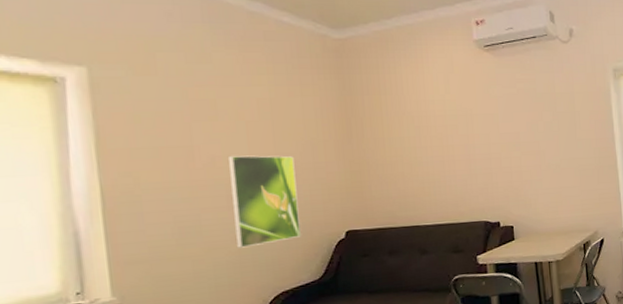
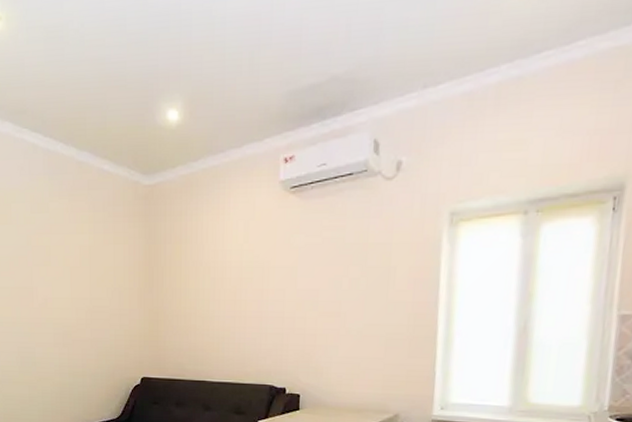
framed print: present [229,155,301,248] -> none [57,299,105,381]

